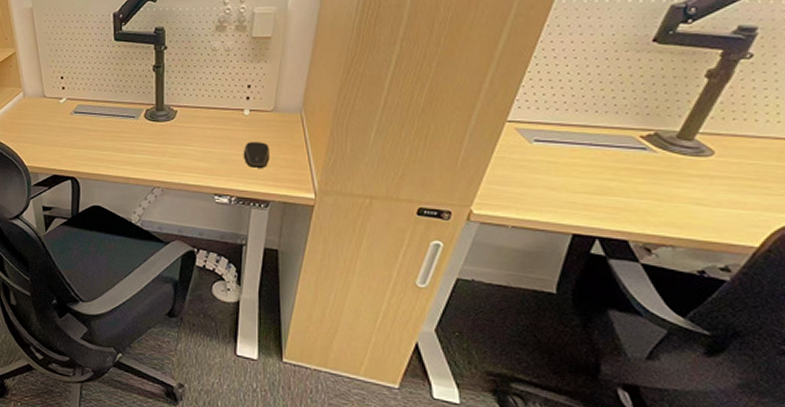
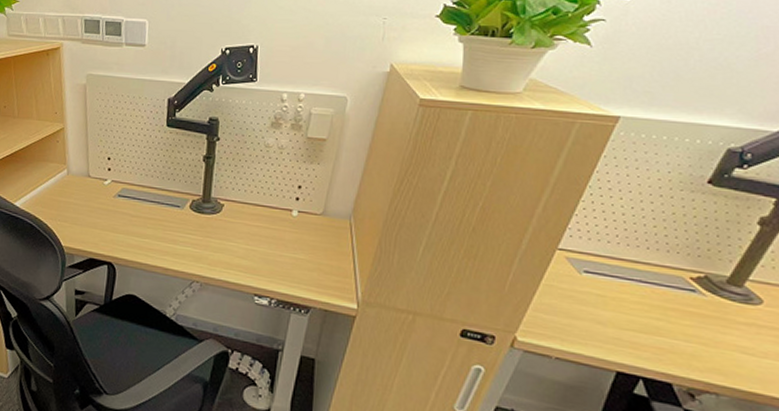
computer mouse: present [244,142,270,168] -> none [288,244,315,272]

